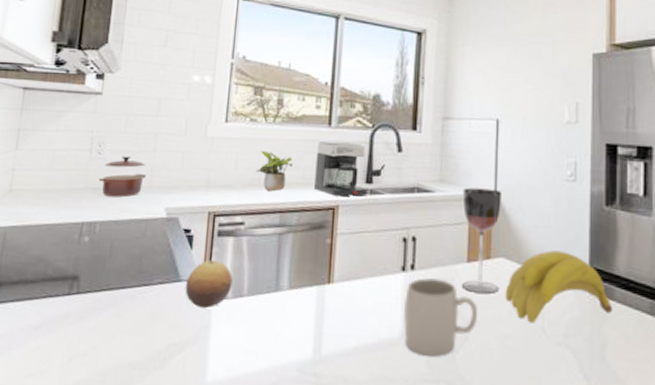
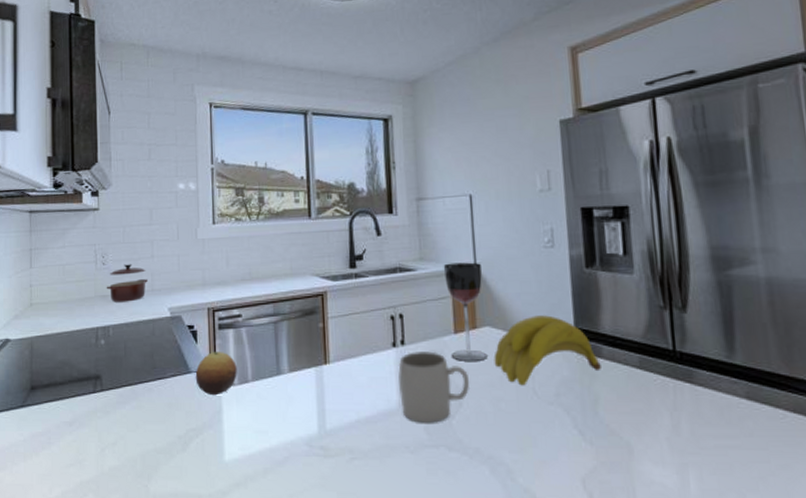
potted plant: present [256,150,293,192] -> none [247,247,280,284]
coffee maker: present [314,142,367,197] -> none [300,231,352,283]

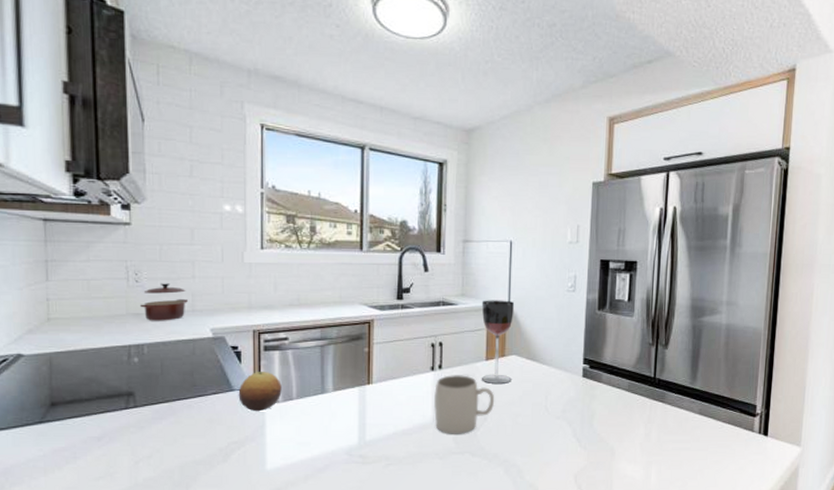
banana: present [494,315,601,386] -> none [516,347,600,404]

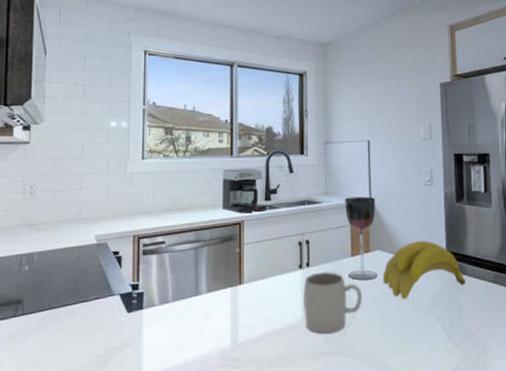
saucepan: present [139,283,188,321] -> none [33,195,75,231]
fruit: present [238,372,282,412] -> none [118,275,158,316]
coffee maker: none [351,264,399,312] -> present [222,168,267,214]
banana: none [516,347,600,404] -> present [382,241,465,299]

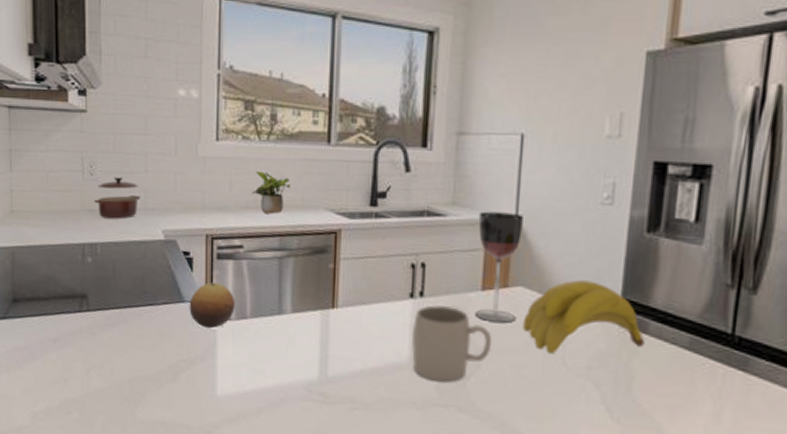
saucepan: none [33,195,75,231] -> present [94,177,140,220]
fruit: none [118,275,158,316] -> present [189,282,235,329]
potted plant: none [172,180,203,214] -> present [252,171,291,214]
coffee maker: present [222,168,267,214] -> none [314,161,372,221]

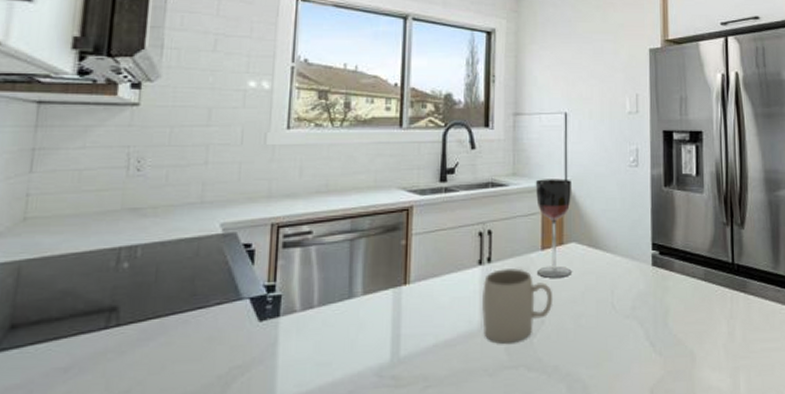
saucepan: present [94,177,140,220] -> none [138,171,196,217]
fruit: present [189,282,235,329] -> none [247,274,301,326]
potted plant: present [252,171,291,214] -> none [324,156,364,197]
banana: present [522,280,645,354] -> none [577,231,672,301]

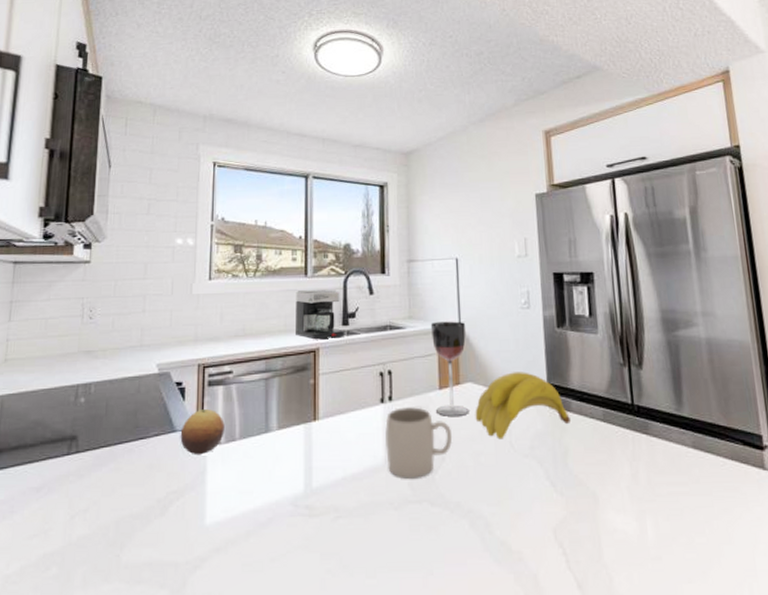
fruit: none [247,274,301,326] -> present [180,409,225,456]
coffee maker: none [387,143,442,197] -> present [296,290,344,340]
banana: none [577,231,672,301] -> present [475,372,570,440]

